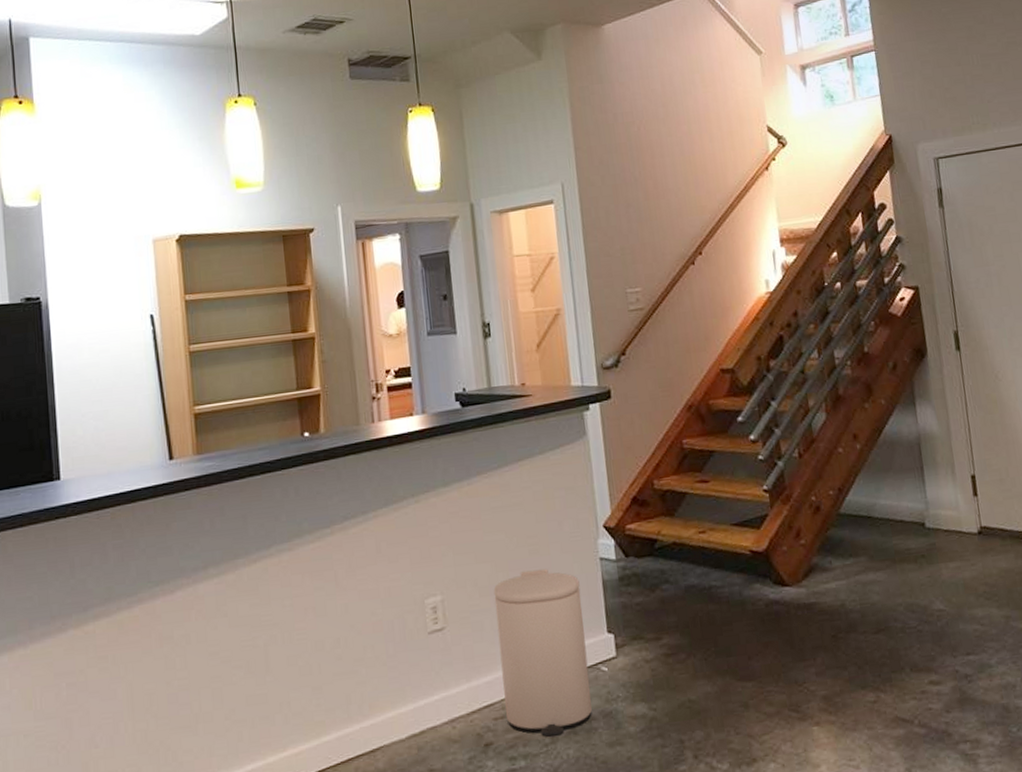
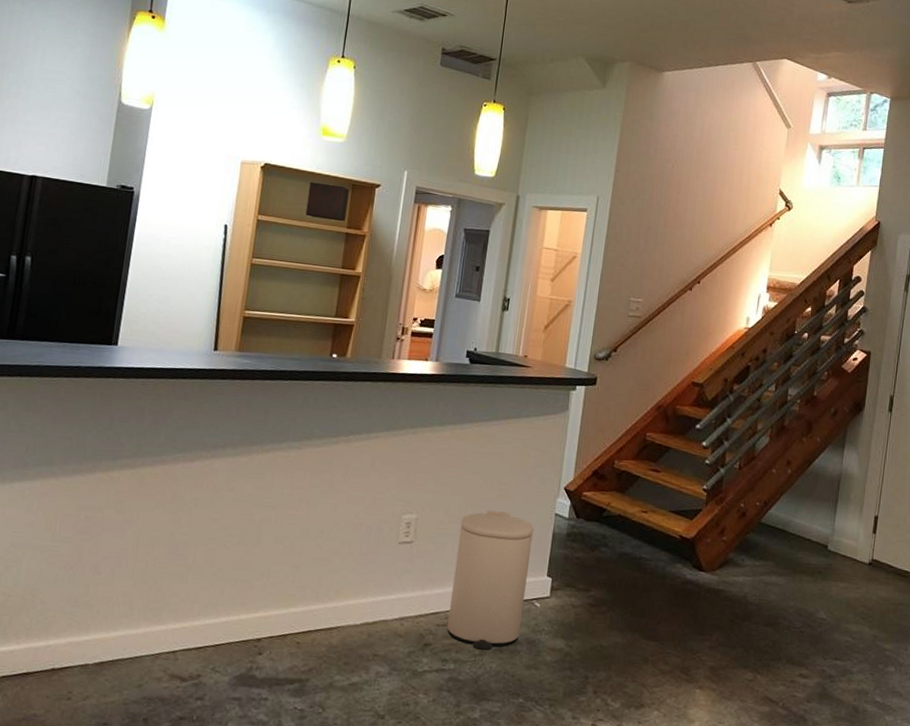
decorative box: none [234,240,284,283] -> present [305,182,349,222]

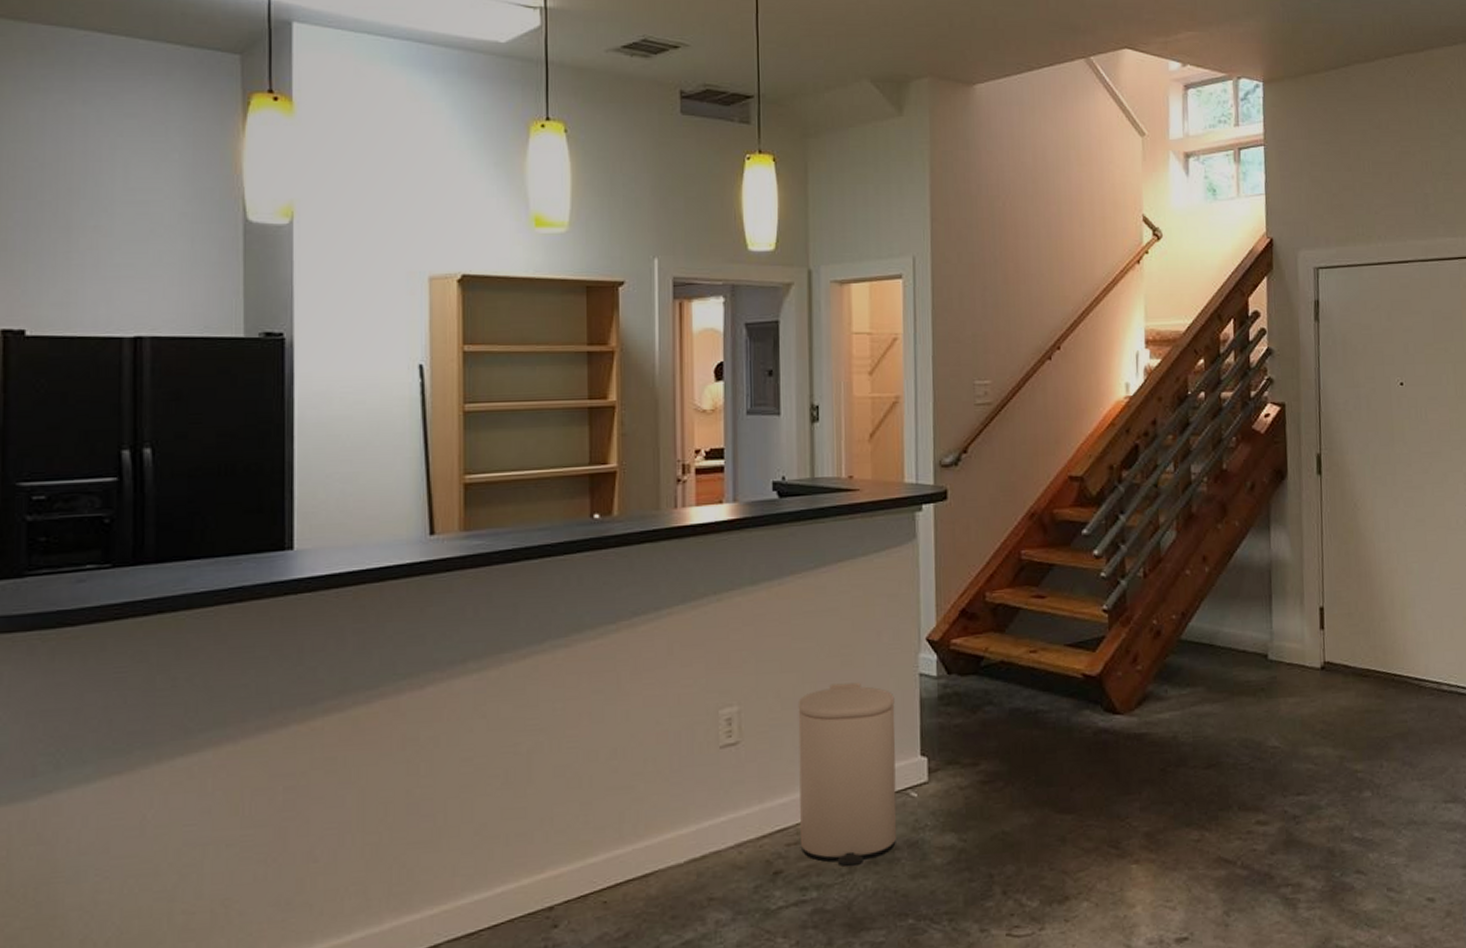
decorative box: present [305,182,349,222] -> none [528,290,584,338]

